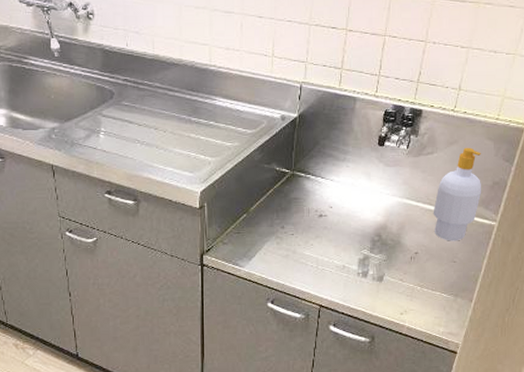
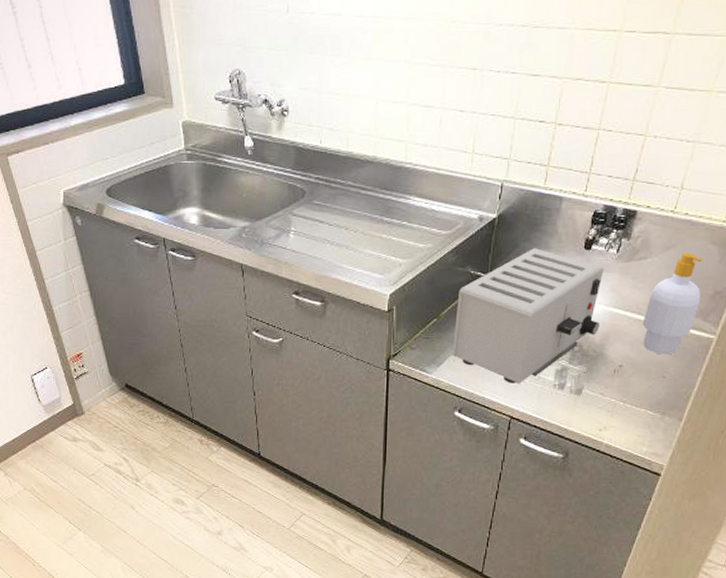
toaster: none [262,145,397,275] -> present [452,248,604,385]

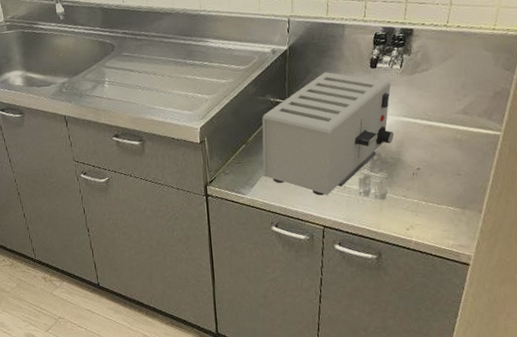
soap bottle: present [642,252,703,355] -> none [432,60,483,155]

